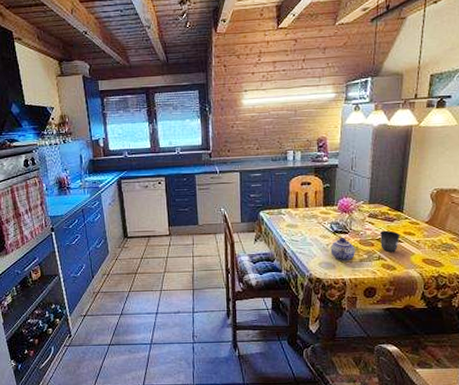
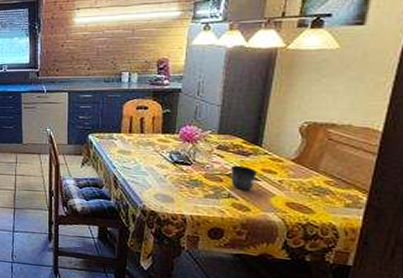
teapot: present [330,238,355,262] -> none [169,169,199,196]

